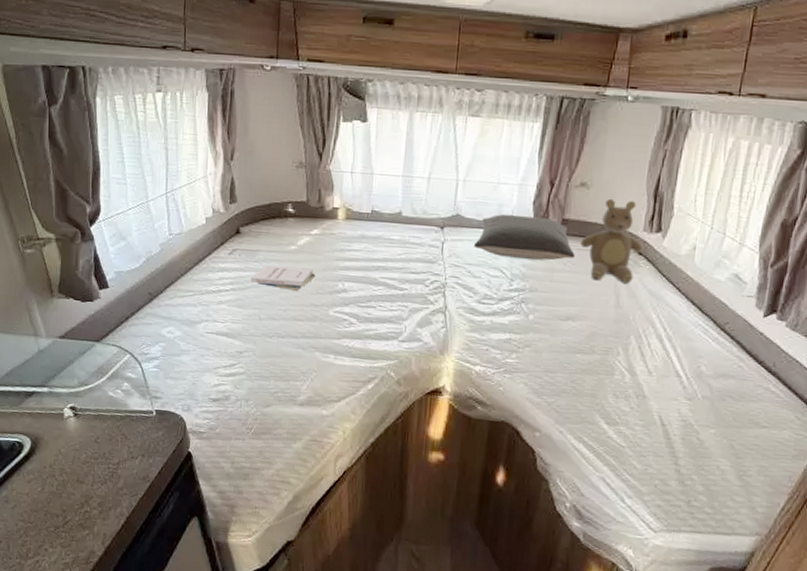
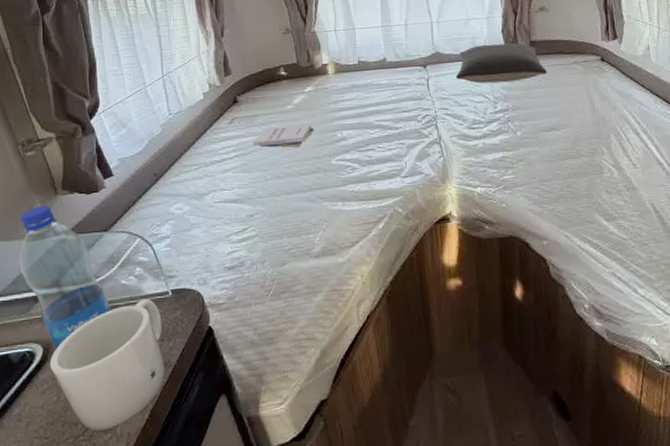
bottle: none [13,305,97,445] -> present [18,205,111,349]
mug: none [36,413,144,527] -> present [49,299,165,431]
teddy bear: present [580,198,644,284] -> none [549,16,606,91]

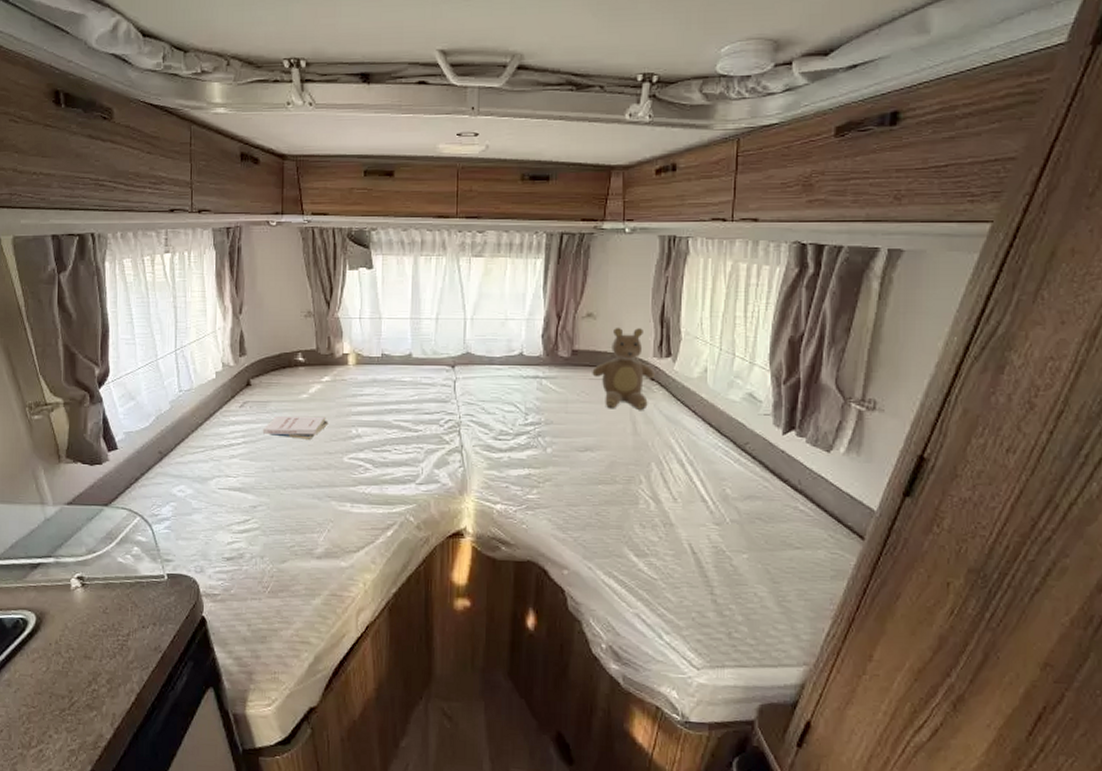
bottle: present [18,205,111,349] -> none [18,472,106,619]
mug: present [49,299,165,431] -> none [41,580,156,707]
pillow: present [456,43,547,83] -> none [486,349,587,392]
teddy bear: none [549,16,606,91] -> present [592,327,656,410]

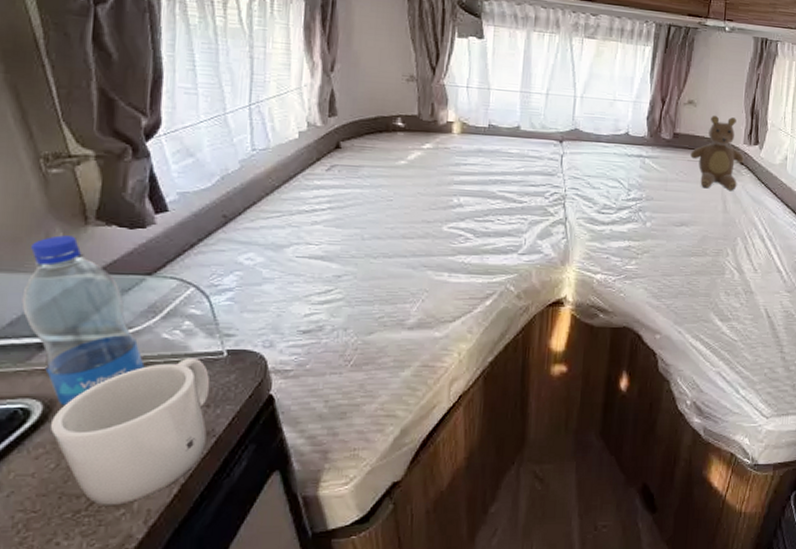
bottle: none [18,472,106,619] -> present [21,235,145,408]
mug: none [41,580,156,707] -> present [50,357,211,505]
books: present [262,415,329,439] -> none [352,181,428,207]

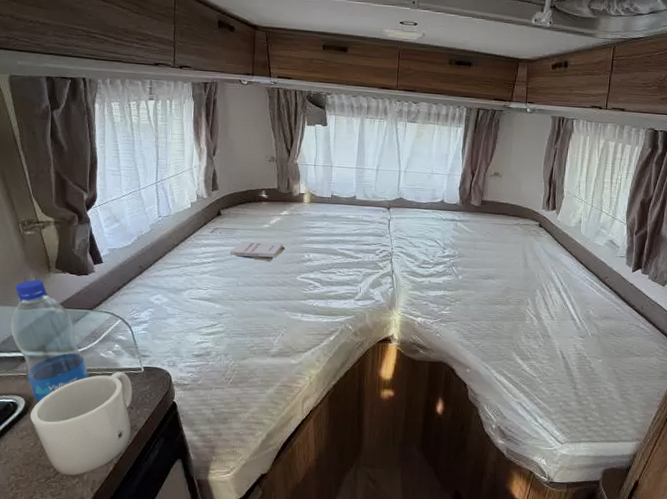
books: none [352,181,428,207] -> present [229,240,286,261]
teddy bear: present [690,115,745,190] -> none [496,184,544,249]

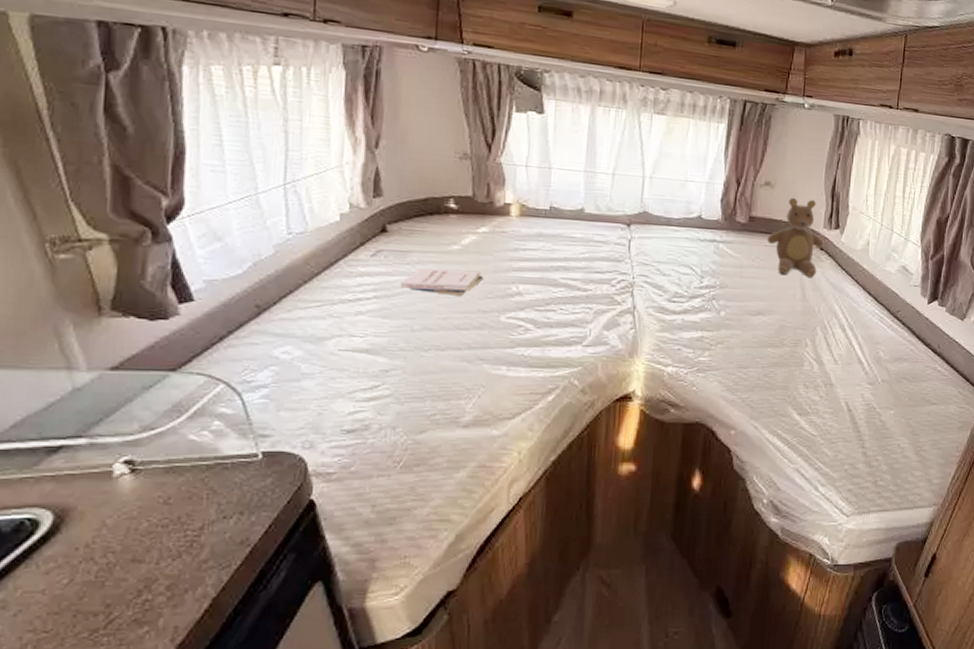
bottle: present [10,279,89,403] -> none [27,328,169,517]
mug: present [30,371,133,476] -> none [61,461,244,623]
teddy bear: none [496,184,544,249] -> present [767,197,825,277]

